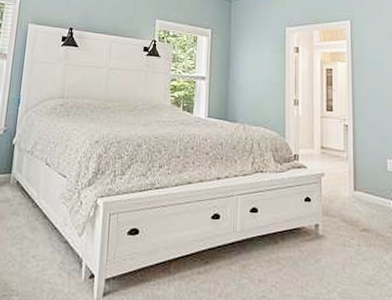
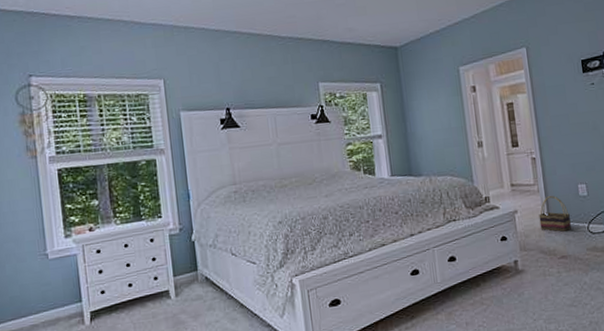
basket: none [345,165,377,204] -> present [538,196,571,232]

